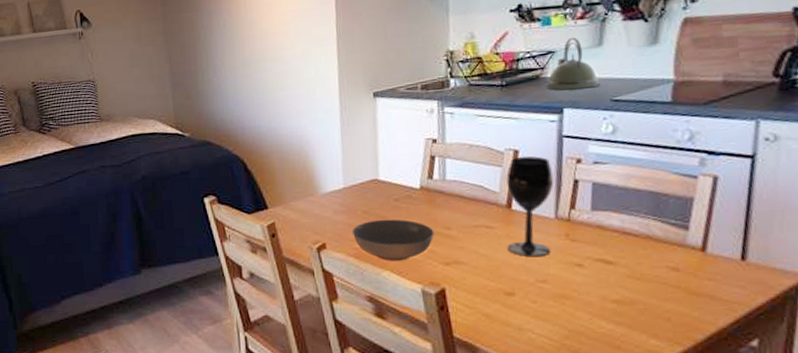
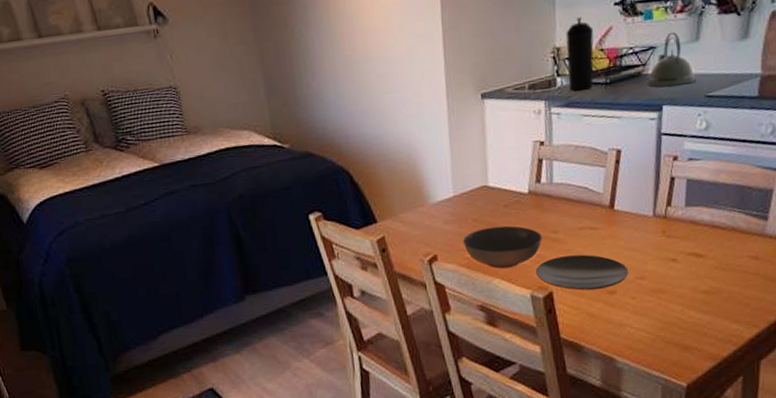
plate: none [427,253,529,290] -> present [535,254,629,291]
canister: none [459,23,489,92] -> present [566,17,594,91]
wine glass: present [506,156,554,257] -> none [609,155,653,256]

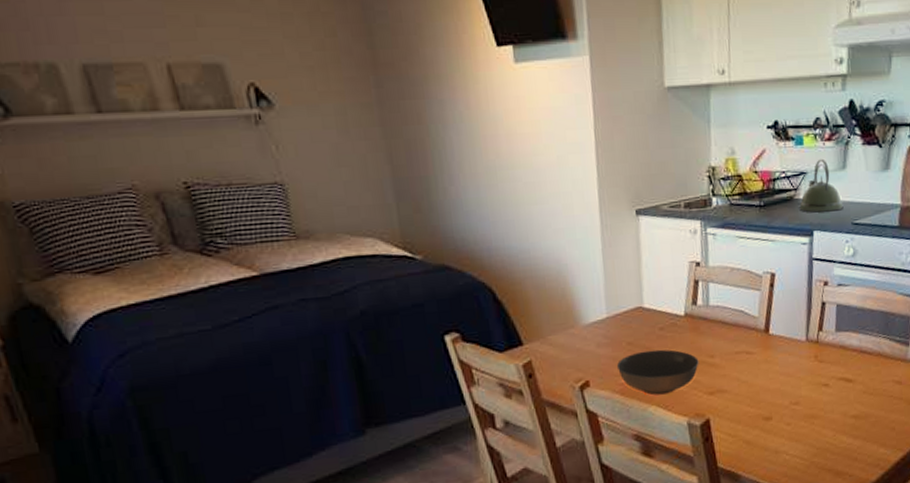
plate: present [535,254,629,291] -> none [692,379,784,417]
canister: present [566,17,594,91] -> none [721,138,748,212]

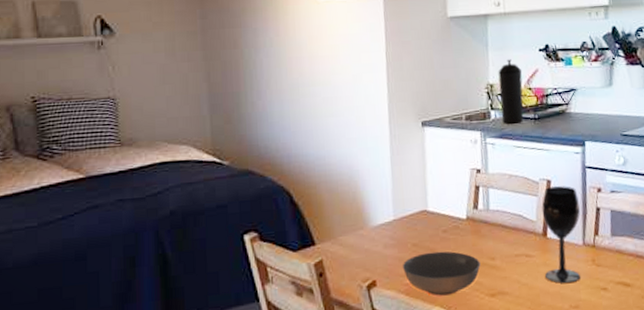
canister: none [721,138,748,212] -> present [498,59,524,124]
wine glass: none [764,279,806,381] -> present [541,186,581,284]
kettle: present [799,158,844,213] -> none [571,77,612,125]

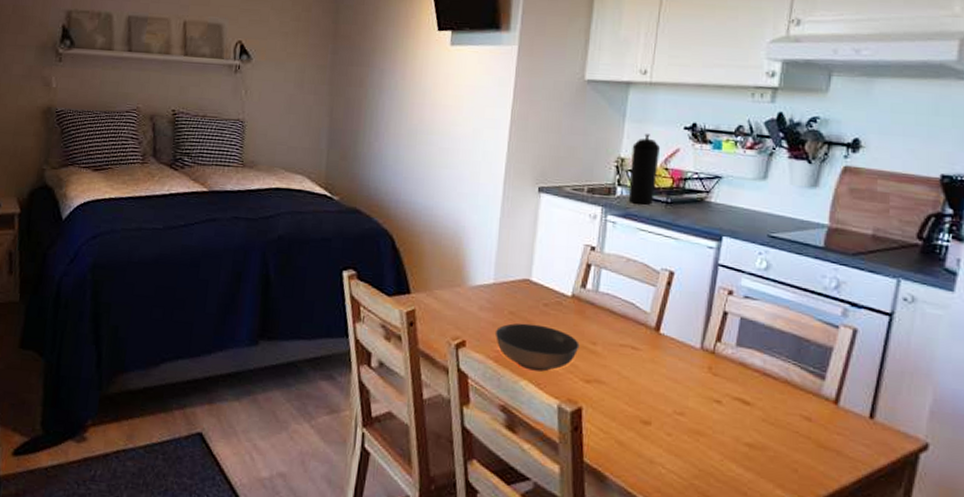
wine glass: present [541,186,581,284] -> none [651,279,705,388]

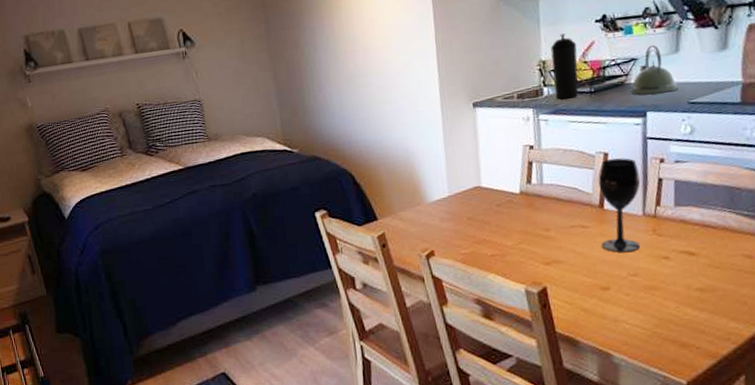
bowl: present [495,323,580,372] -> none [458,223,535,265]
wine glass: none [651,279,705,388] -> present [598,158,641,253]
kettle: none [710,165,760,221] -> present [631,44,678,96]

